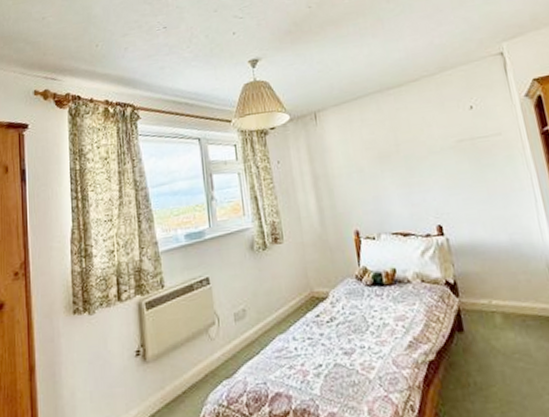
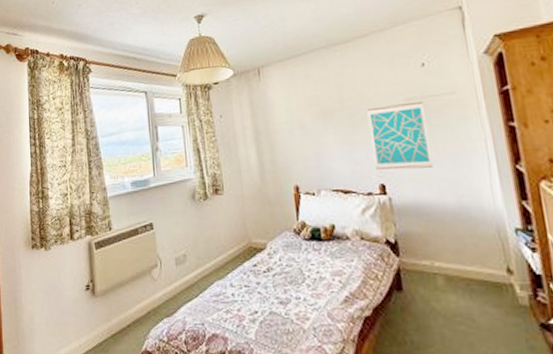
wall art: none [421,142,486,211] -> present [367,100,434,170]

